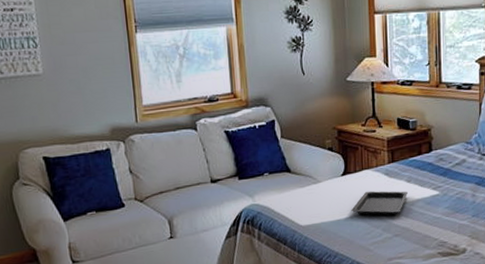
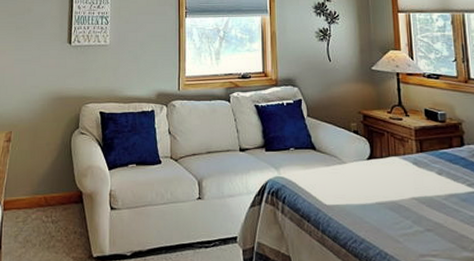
serving tray: present [351,191,409,216] -> none [378,178,440,208]

